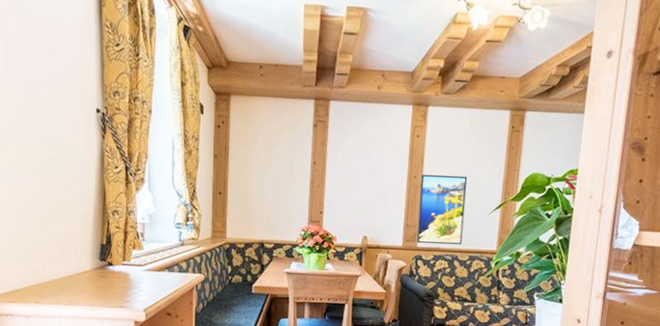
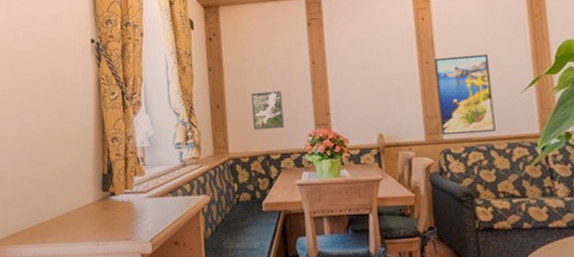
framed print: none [252,184,281,221] -> present [250,91,284,130]

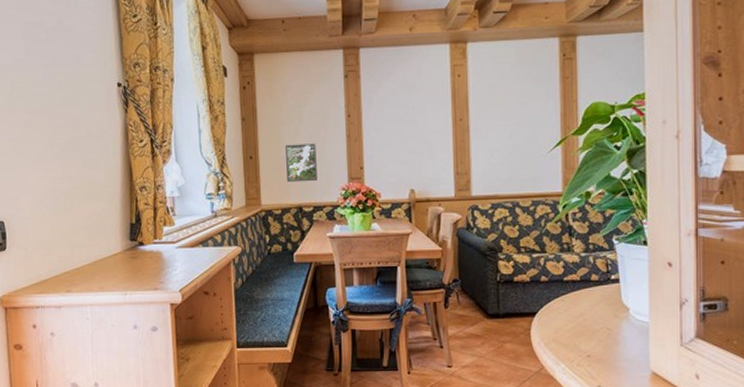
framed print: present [434,54,496,136] -> none [467,113,522,192]

